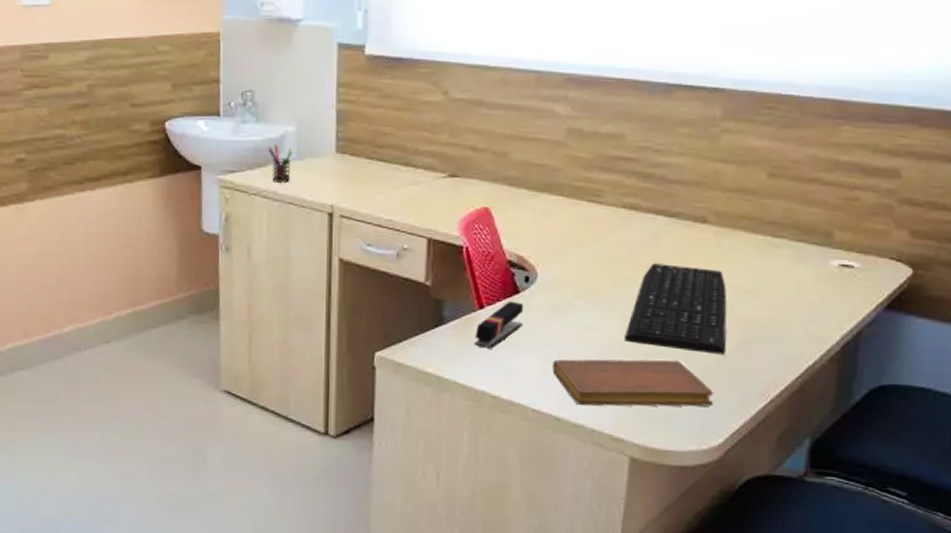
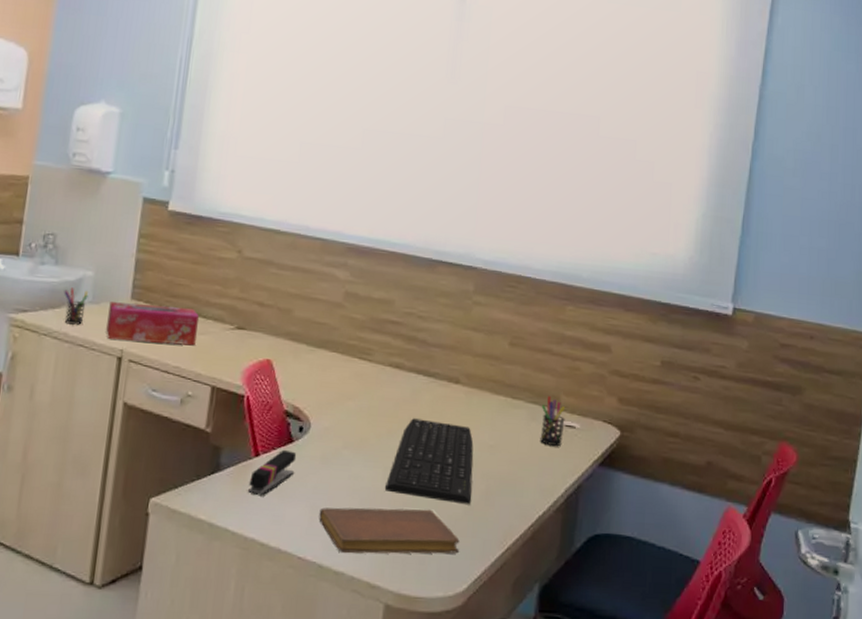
tissue box: none [314,156,409,197] -> present [106,302,200,346]
pen holder: none [808,232,841,288] -> present [540,396,566,446]

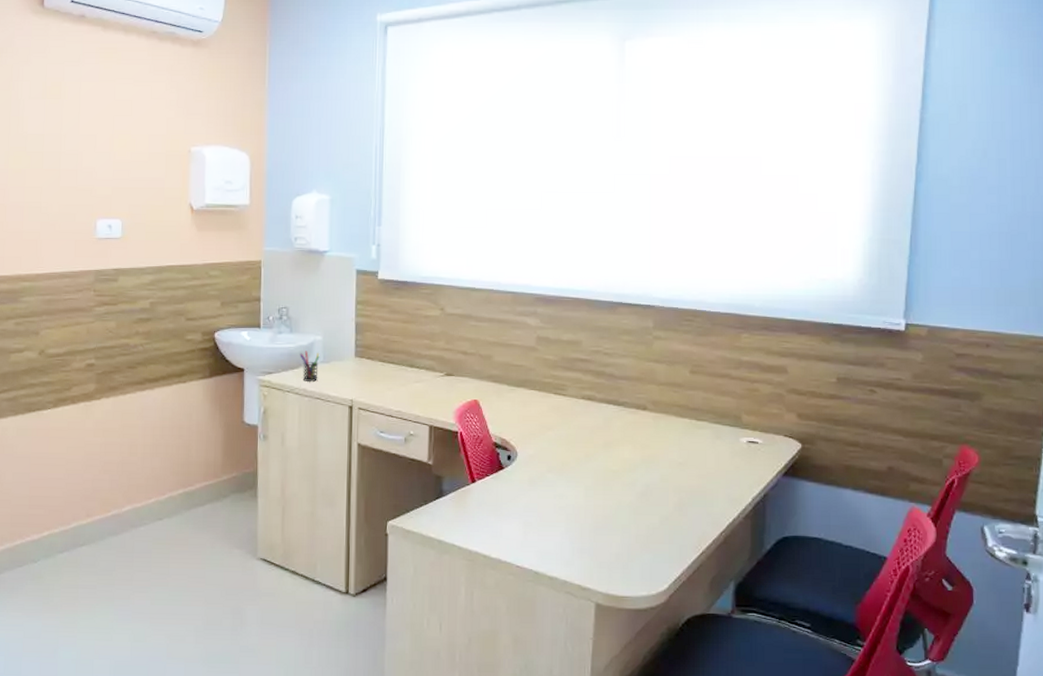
tissue box: present [106,302,200,346] -> none [337,360,414,393]
stapler: present [247,449,297,496] -> none [468,475,508,516]
notebook: present [319,507,460,554] -> none [531,521,658,562]
keyboard: present [385,418,474,505] -> none [588,443,666,516]
pen holder: present [540,396,566,446] -> none [724,416,748,460]

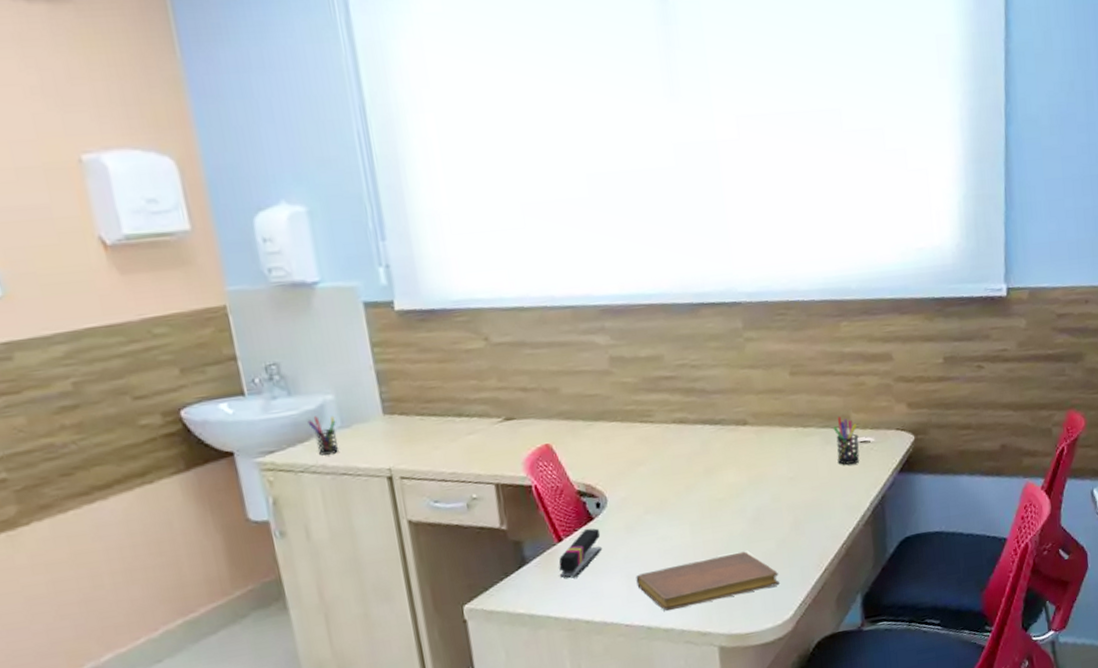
stapler: none [468,475,508,516] -> present [558,528,603,579]
notebook: none [531,521,658,562] -> present [636,551,780,612]
pen holder: none [724,416,748,460] -> present [833,417,860,465]

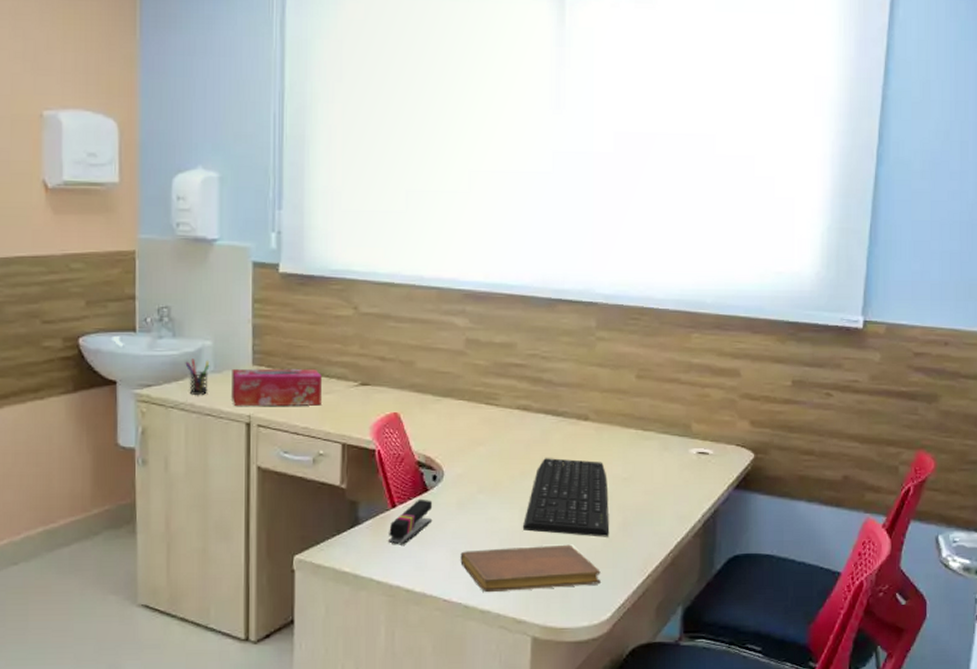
tissue box: none [361,409,466,461] -> present [232,368,323,406]
keyboard: none [695,464,783,545] -> present [523,458,610,537]
pen holder: present [833,417,860,465] -> none [672,425,698,473]

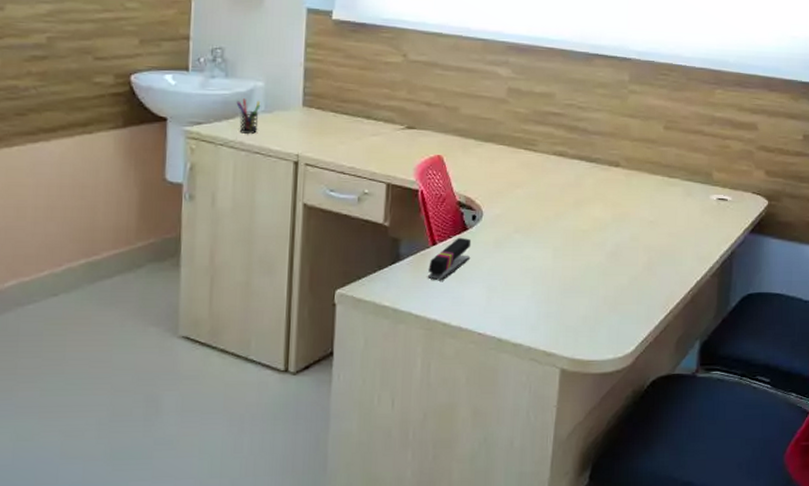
tissue box: present [232,368,323,406] -> none [281,110,371,147]
notebook: present [460,544,601,593] -> none [495,282,626,327]
keyboard: present [523,458,610,537] -> none [556,201,636,276]

